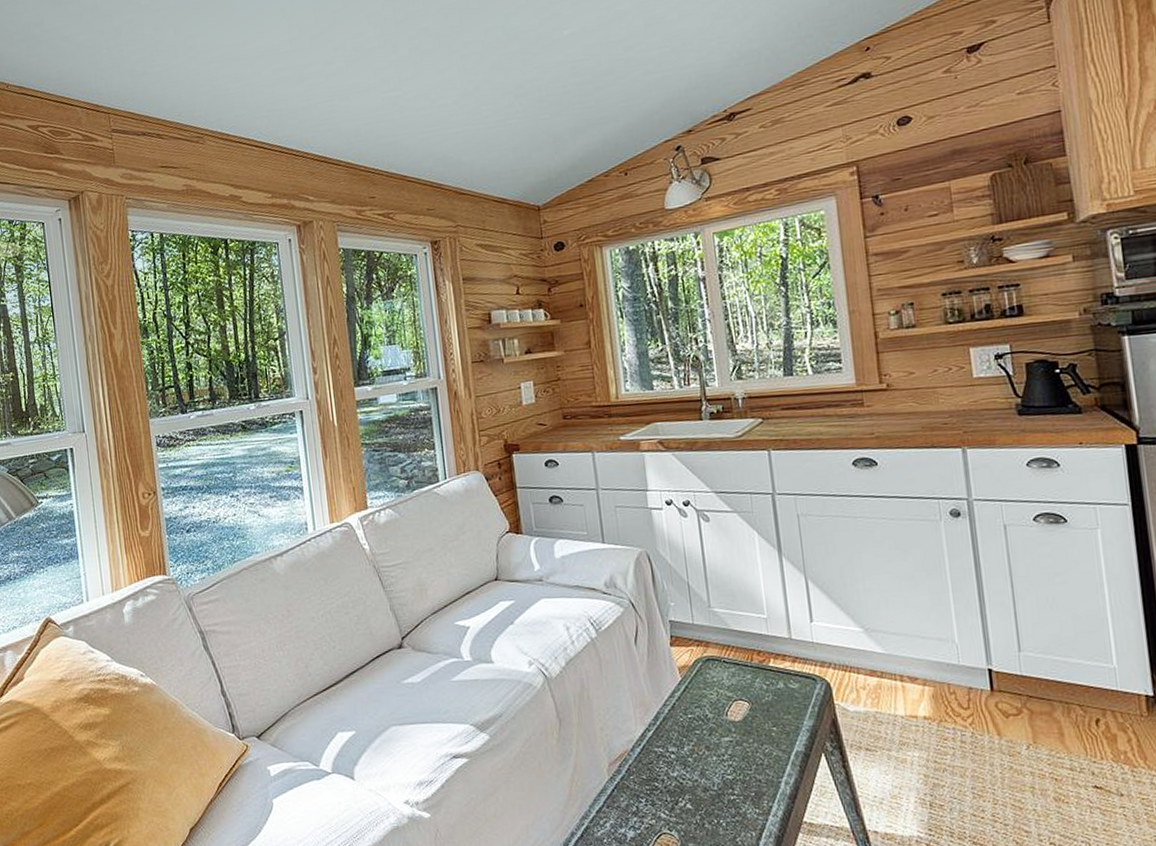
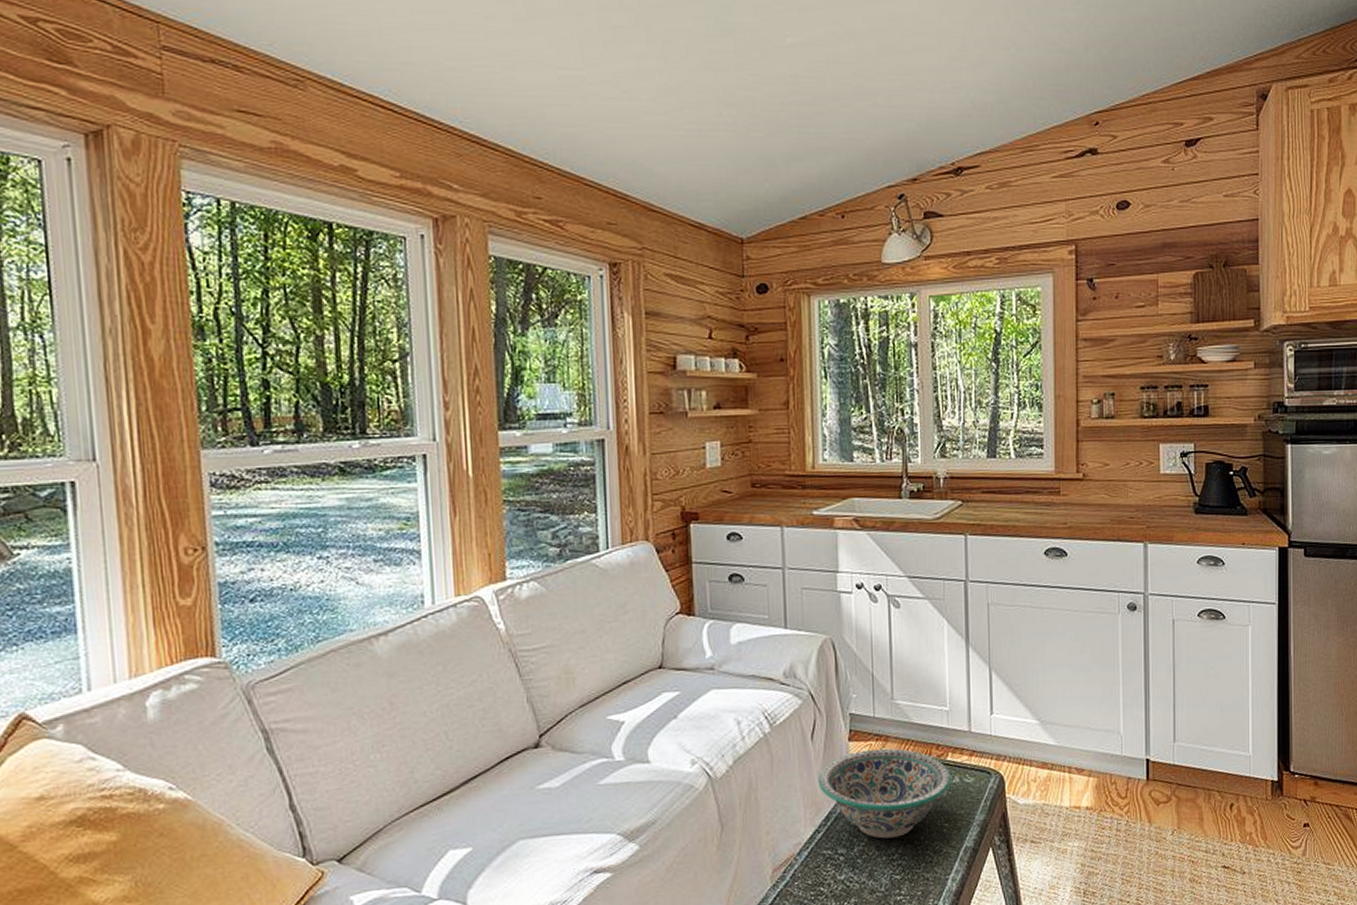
decorative bowl: none [644,653,775,740] -> present [817,748,951,839]

